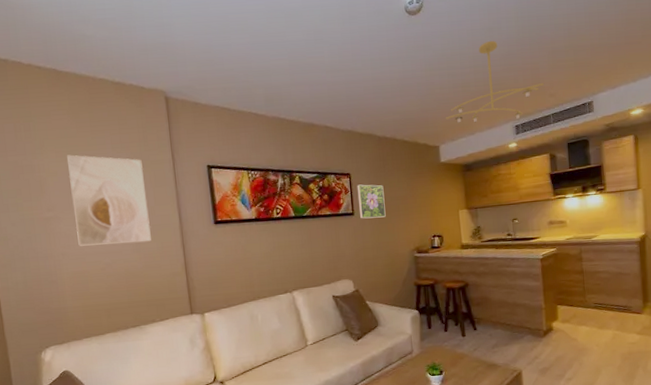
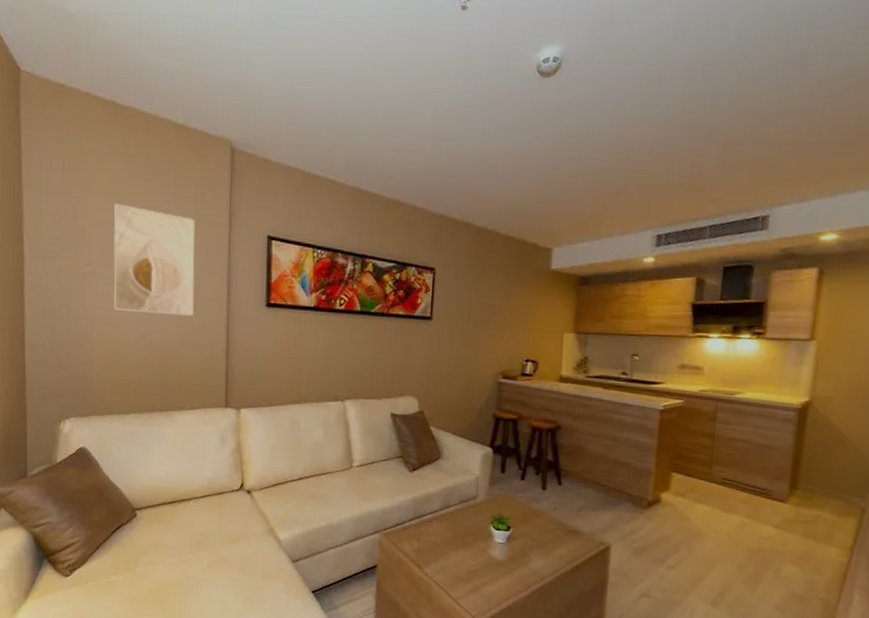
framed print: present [357,184,386,219] -> none [438,283,474,328]
ceiling light fixture: present [446,40,544,123] -> none [567,120,705,227]

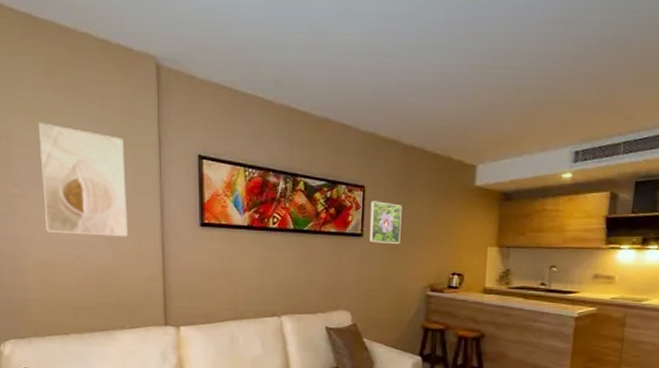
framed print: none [438,283,474,328] -> present [369,201,402,244]

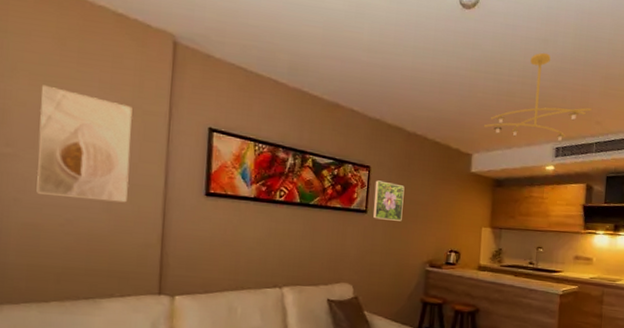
ceiling light fixture: none [490,37,620,143] -> present [484,52,592,141]

